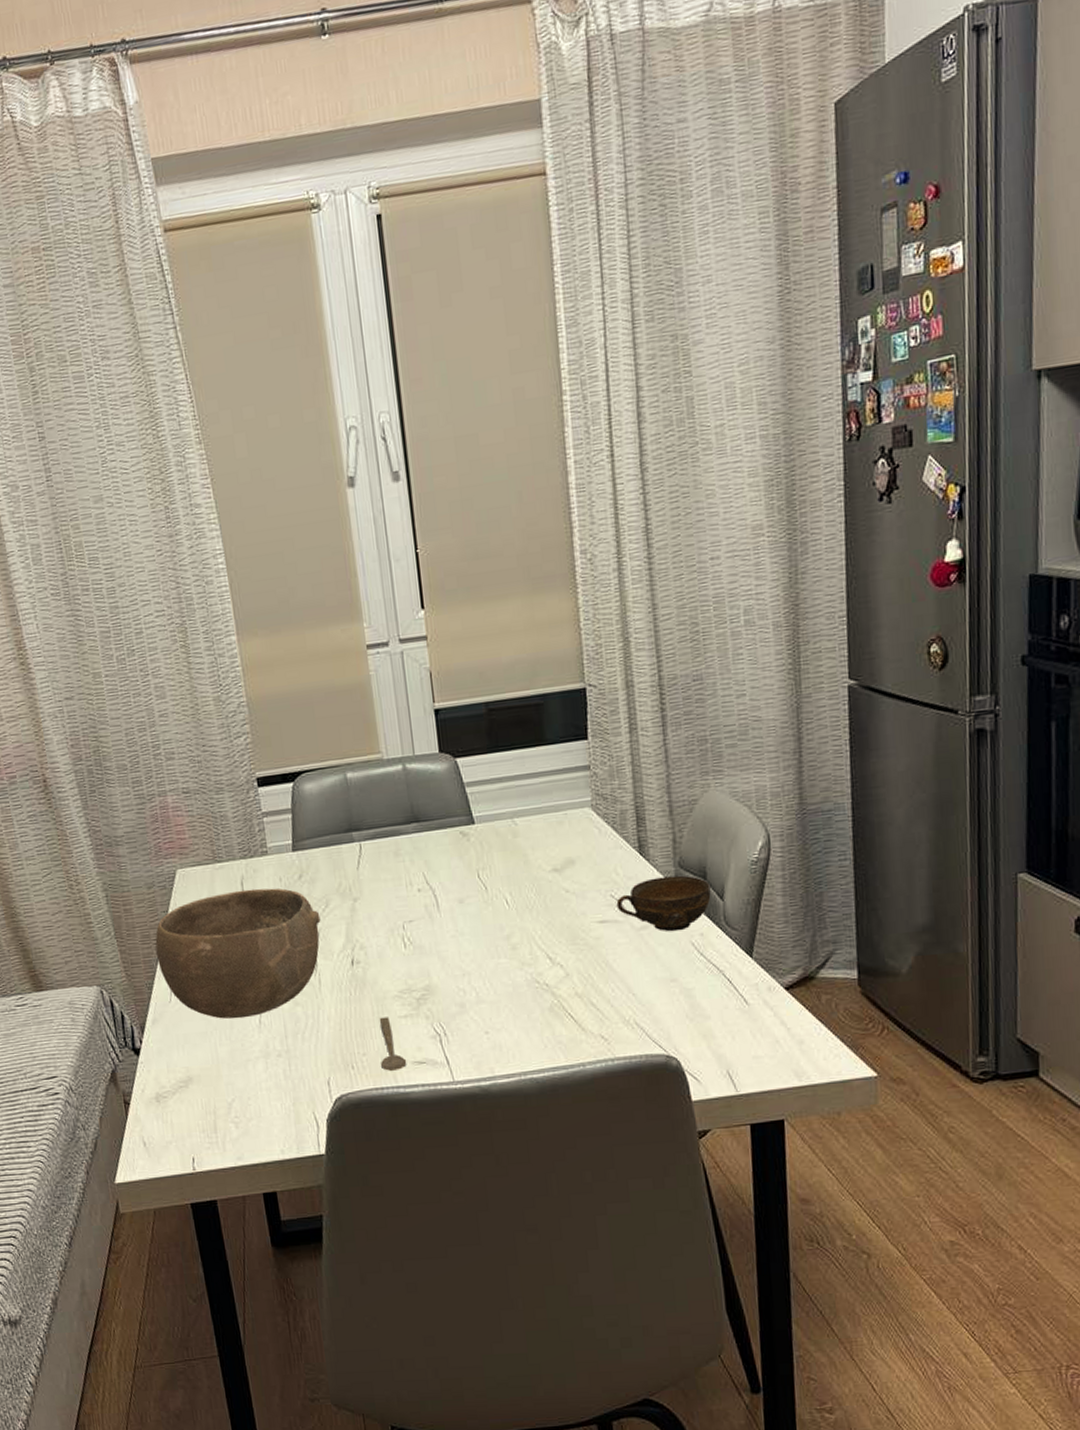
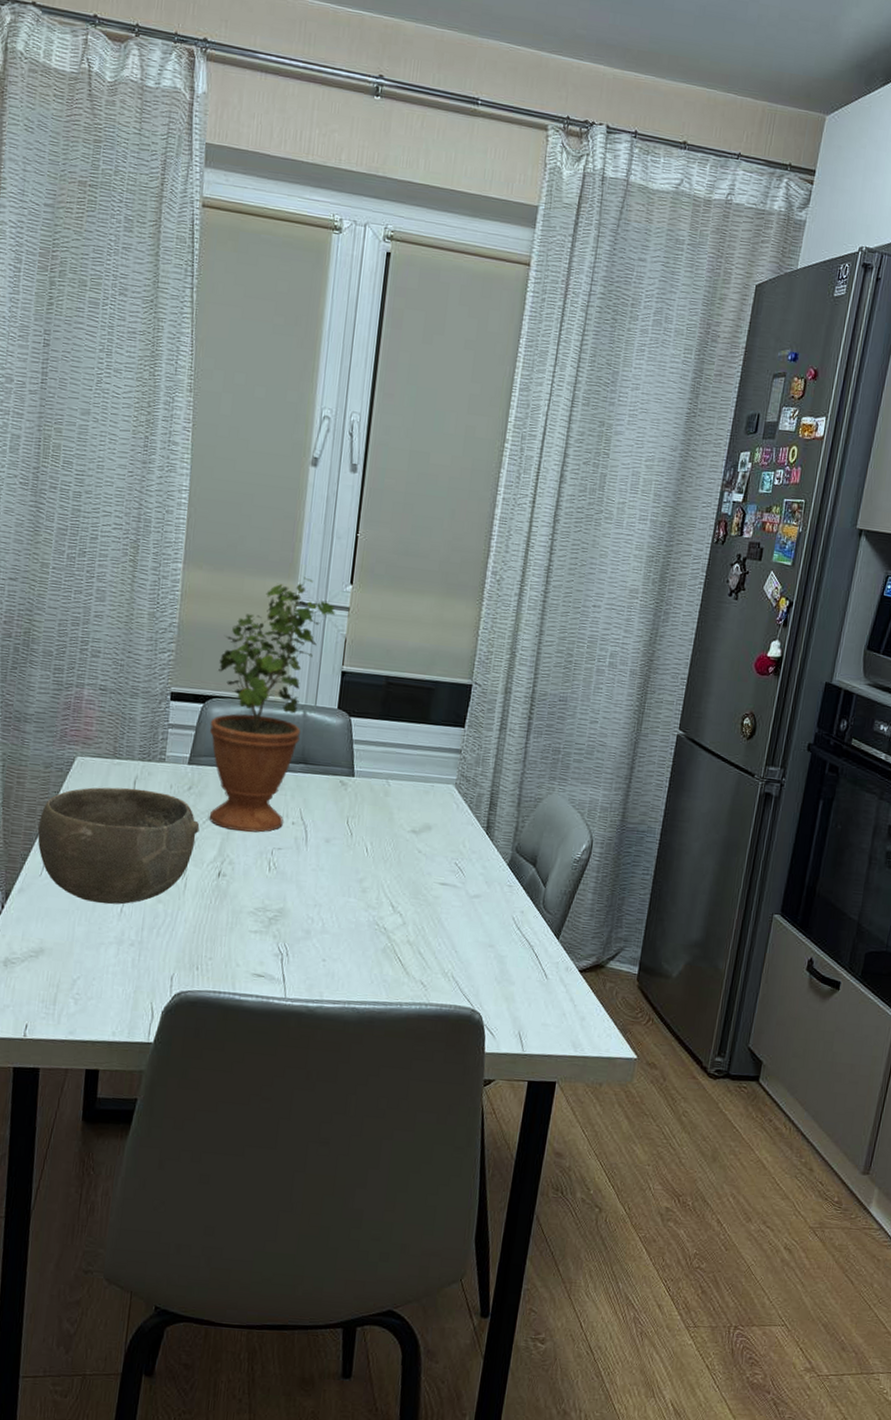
potted plant: none [299,614,413,912] -> present [209,577,336,833]
spoon: present [379,1017,407,1071] -> none [223,928,248,979]
cup: present [616,875,711,932] -> none [458,856,538,906]

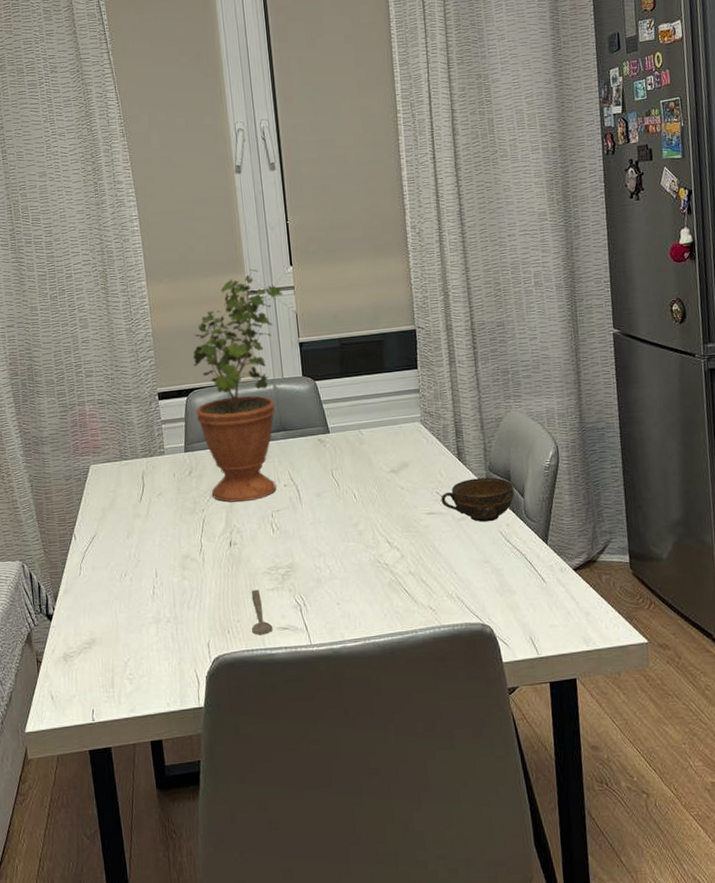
bowl: present [37,787,200,905] -> none [70,482,206,590]
spoon: none [223,928,248,979] -> present [251,589,273,635]
cup: none [458,856,538,906] -> present [441,477,514,523]

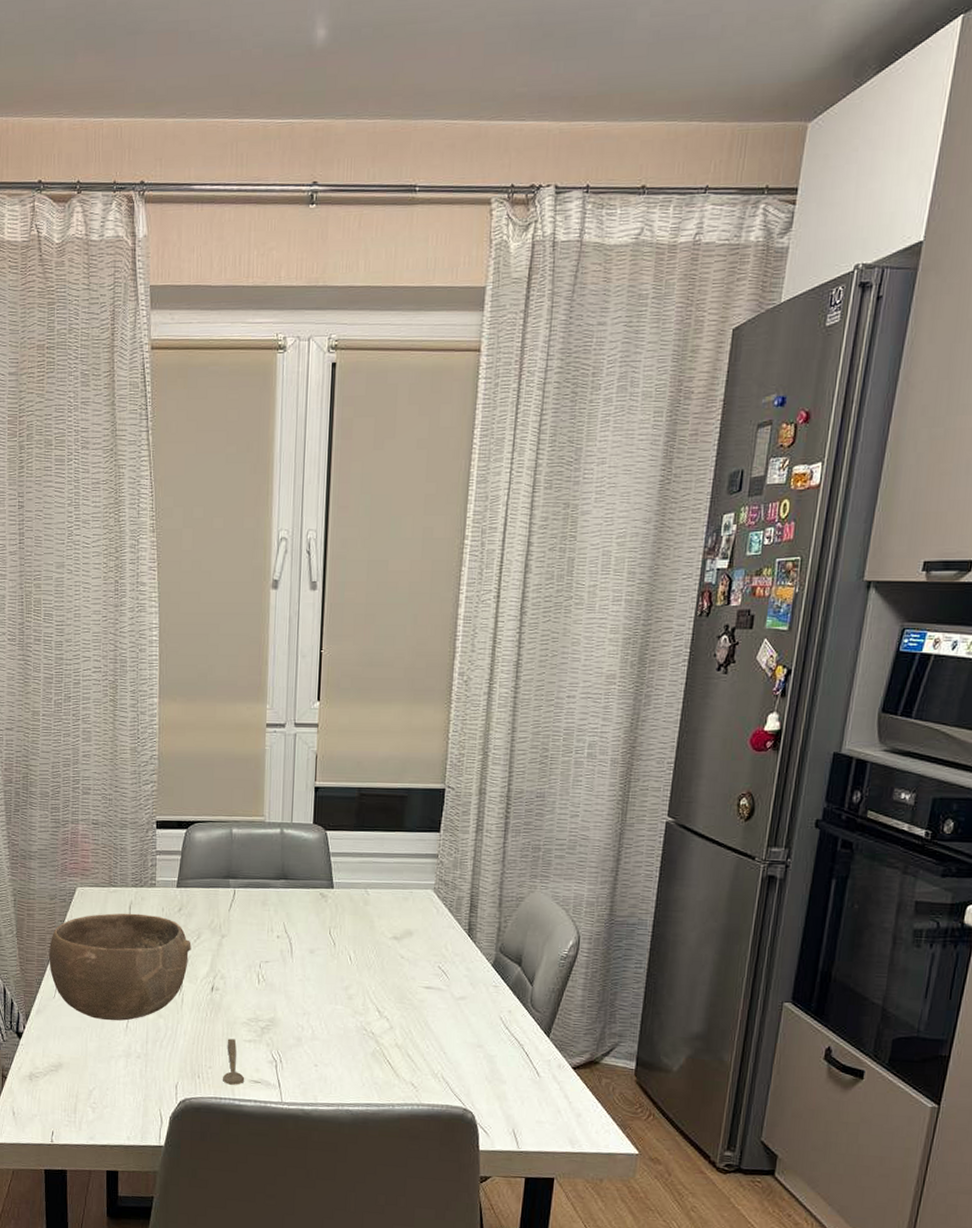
bowl: none [70,482,206,590] -> present [49,913,192,1021]
potted plant: present [193,268,284,502] -> none [194,698,306,948]
cup: present [441,477,514,523] -> none [442,957,523,1006]

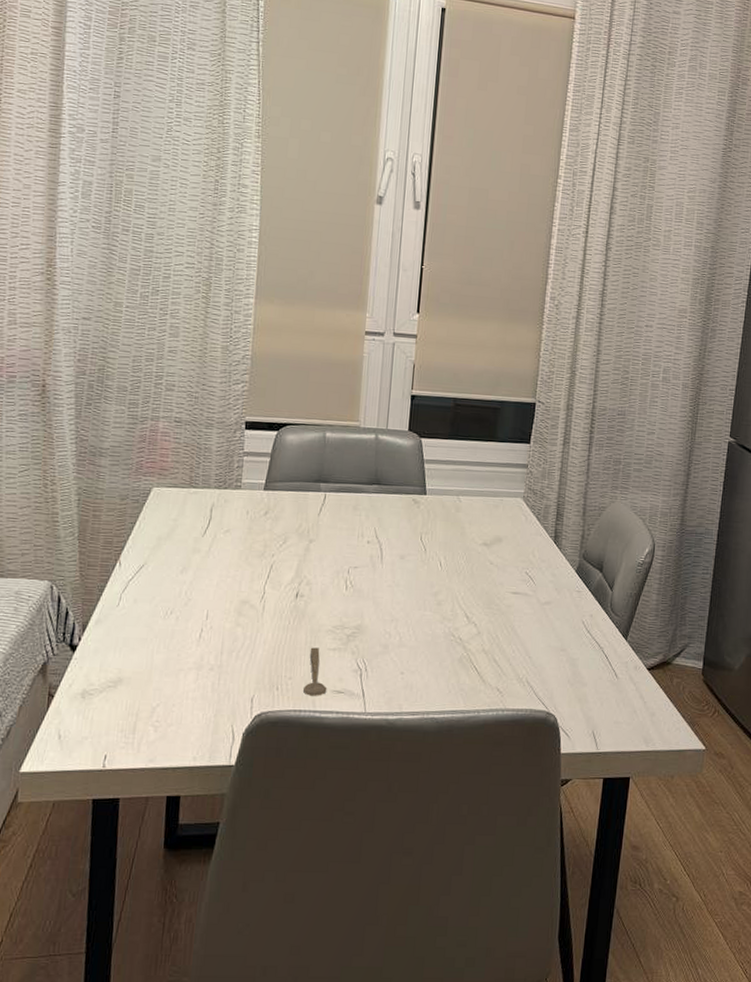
bowl: present [49,913,192,1021] -> none [114,515,277,631]

